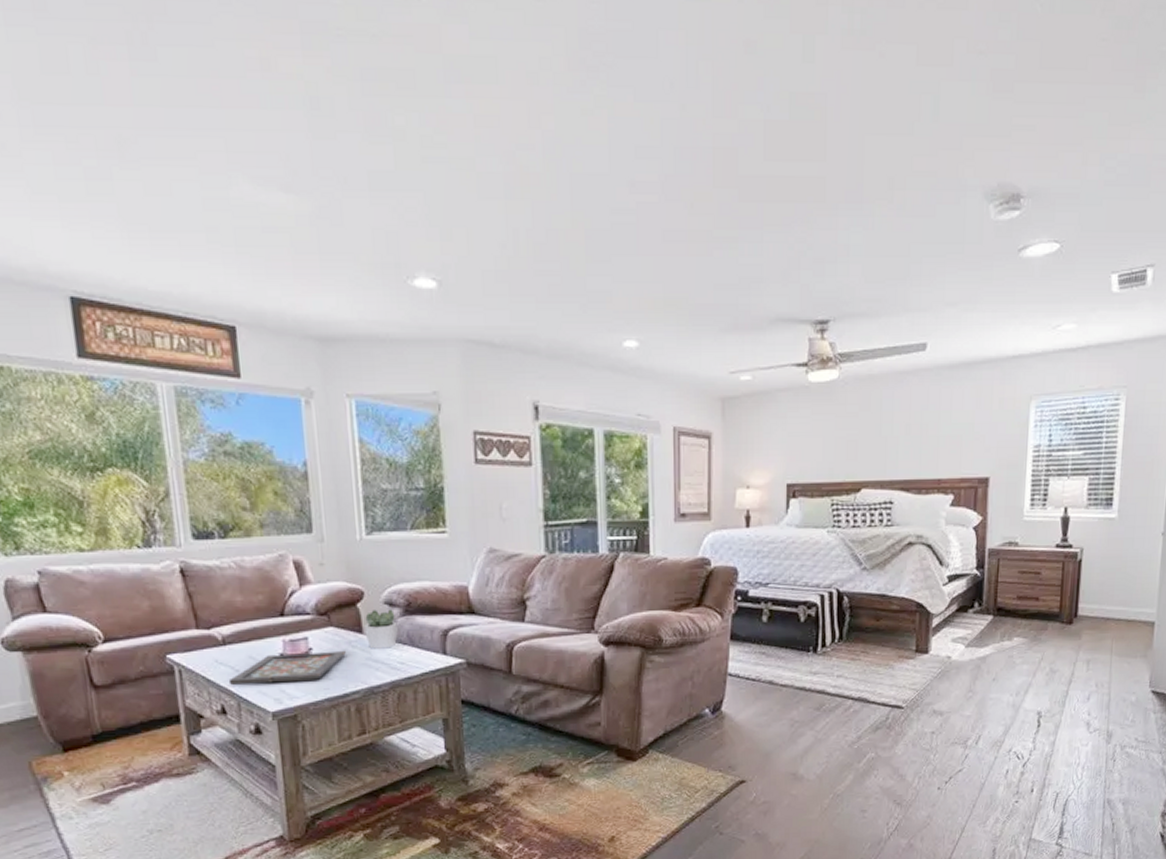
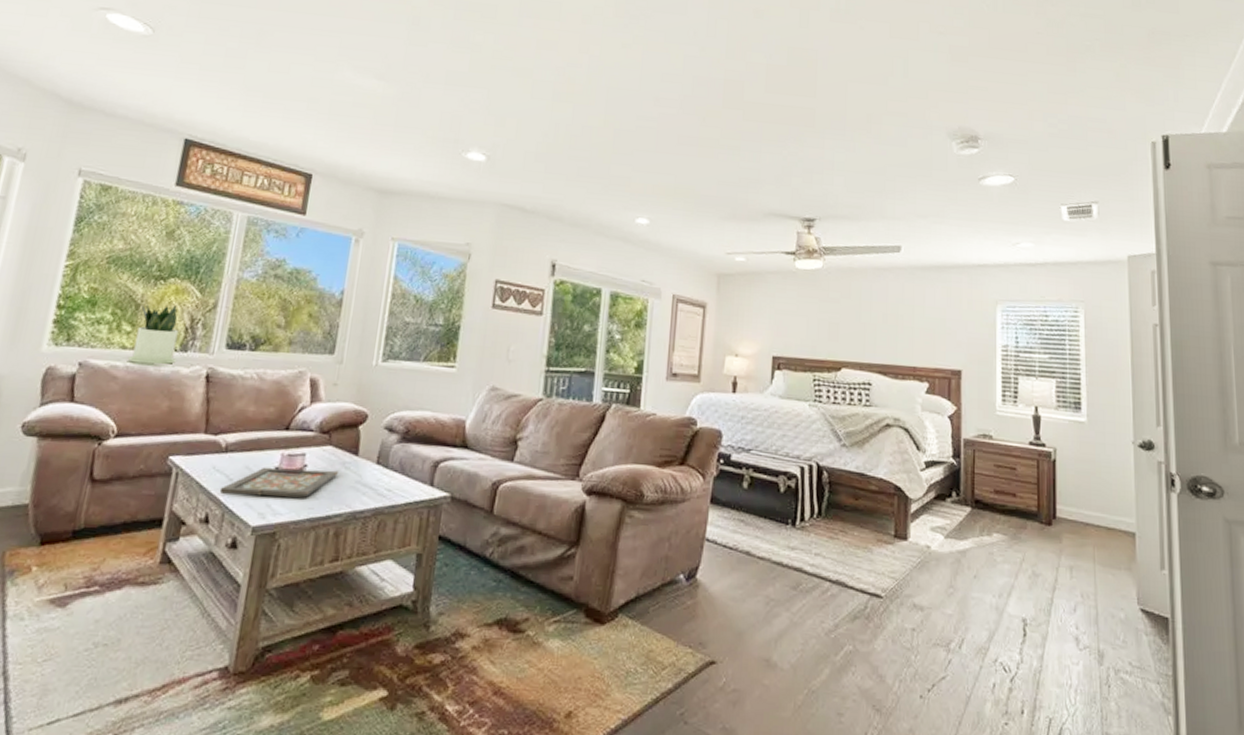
planter: none [84,498,144,566] -> present [127,304,179,366]
succulent plant: present [364,609,398,650] -> none [360,433,393,475]

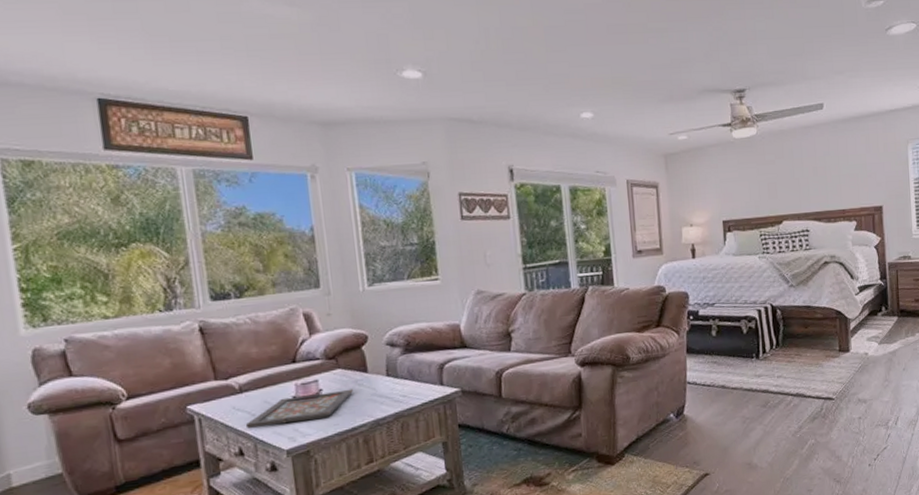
planter: present [127,304,179,366] -> none [109,268,166,330]

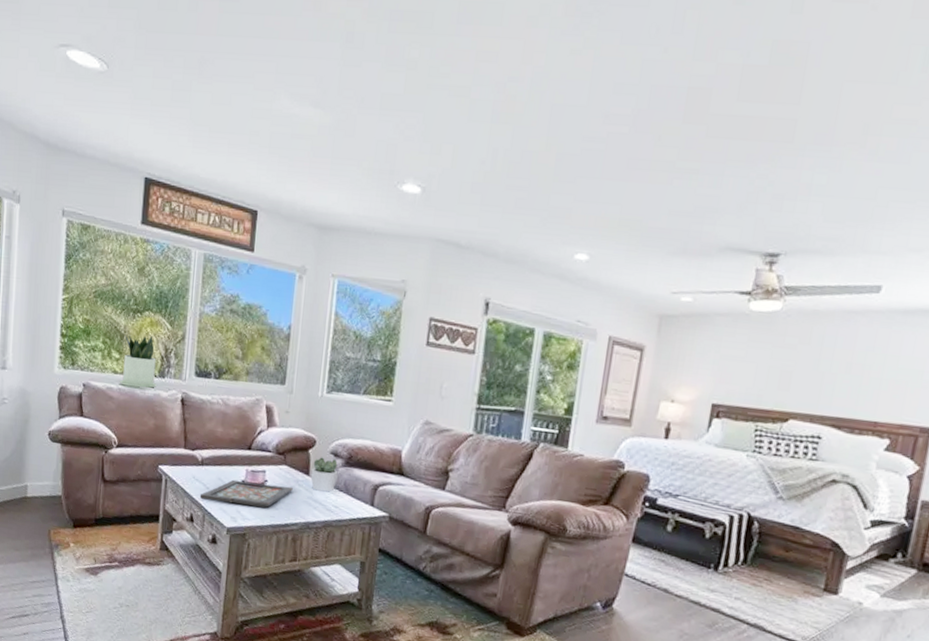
planter: none [109,268,166,330] -> present [119,335,158,389]
succulent plant: none [369,349,400,386] -> present [310,457,338,492]

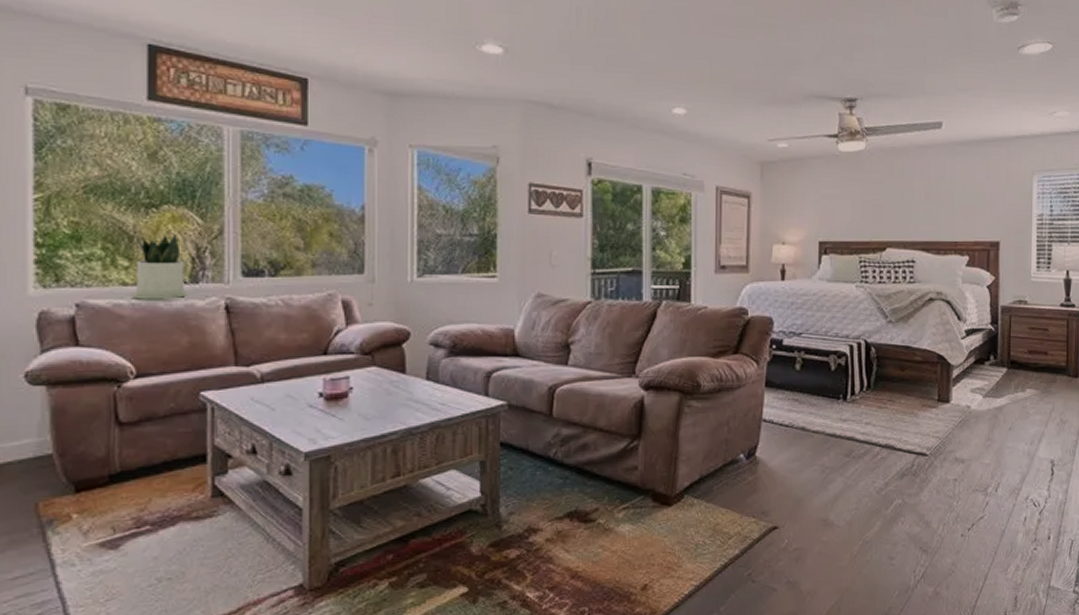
decorative tray: present [199,479,293,508] -> none [262,390,387,425]
succulent plant: present [310,457,338,492] -> none [408,350,441,391]

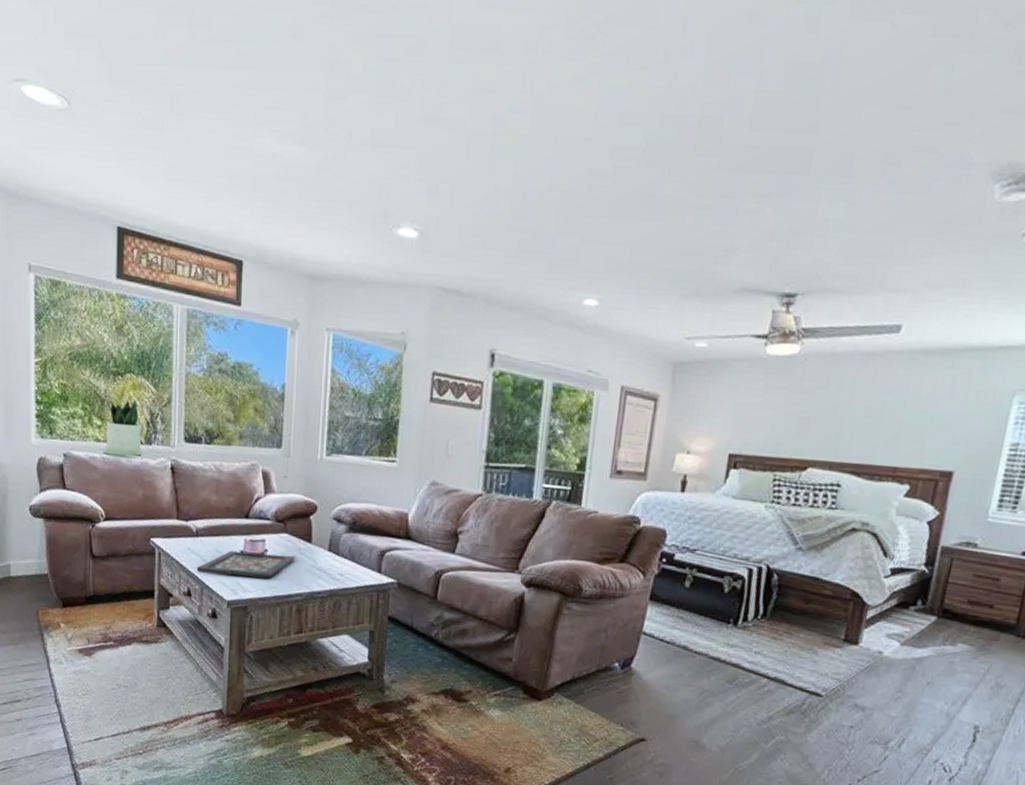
decorative tray: none [262,390,387,425] -> present [196,550,295,579]

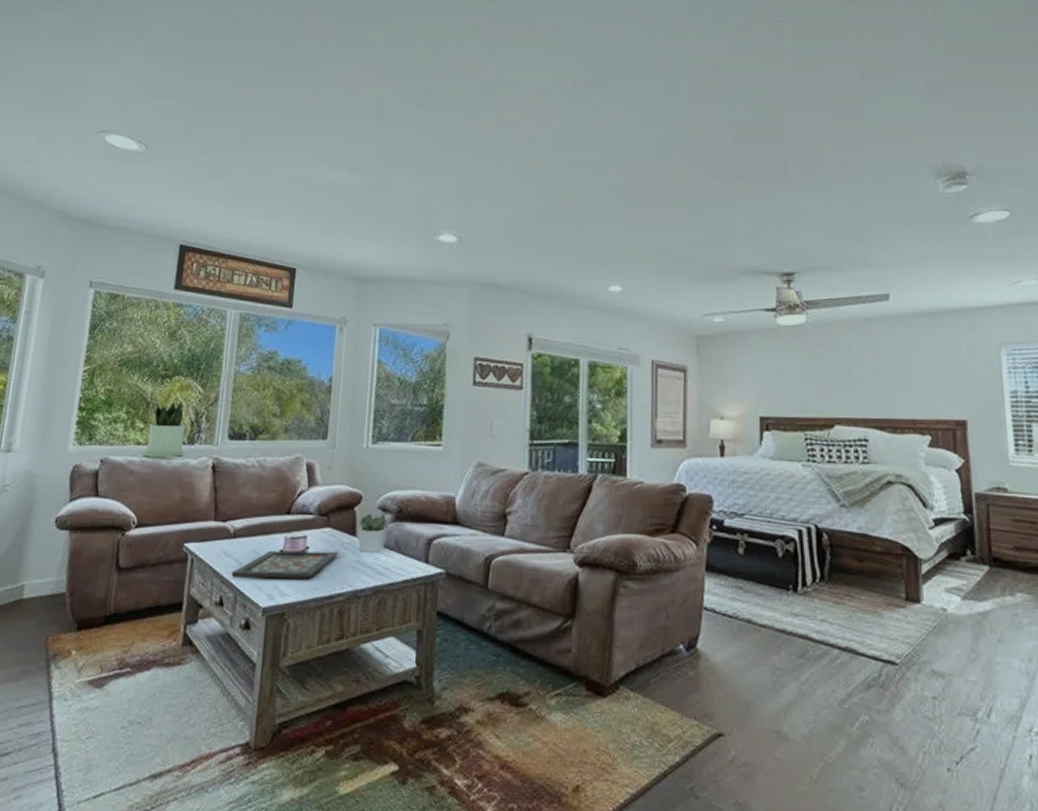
succulent plant: none [313,523,342,560] -> present [357,514,388,554]

